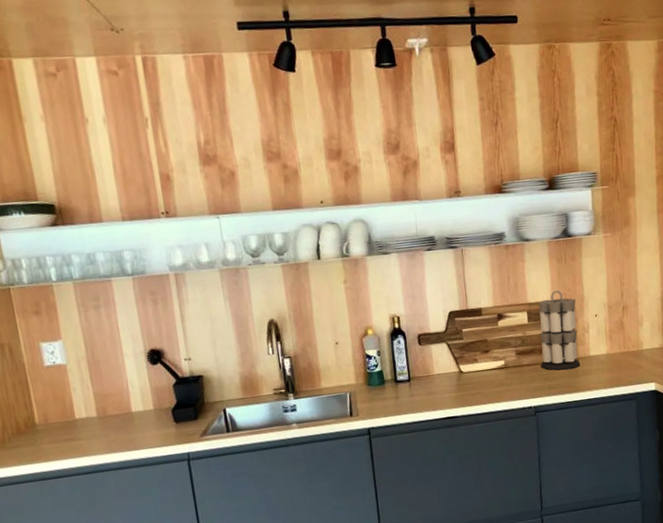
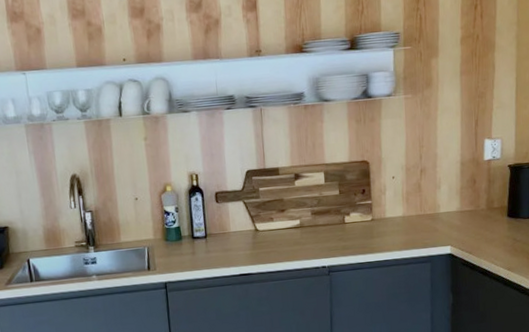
spice rack: present [538,290,581,371] -> none [335,151,376,231]

